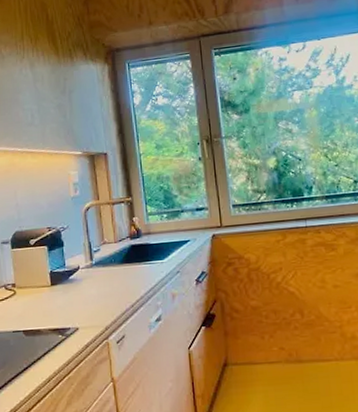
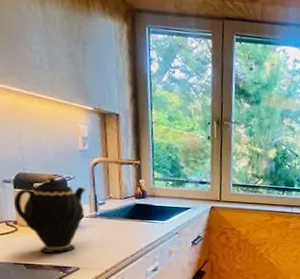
teapot: none [11,226,81,315] -> present [13,173,87,253]

